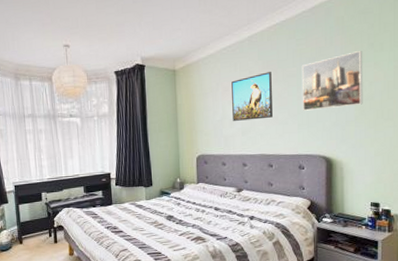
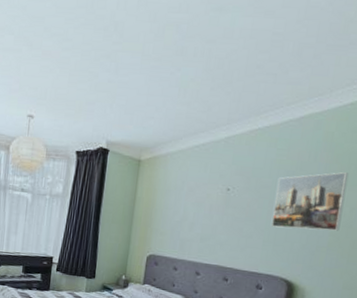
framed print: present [231,72,273,121] -> none [193,178,244,228]

